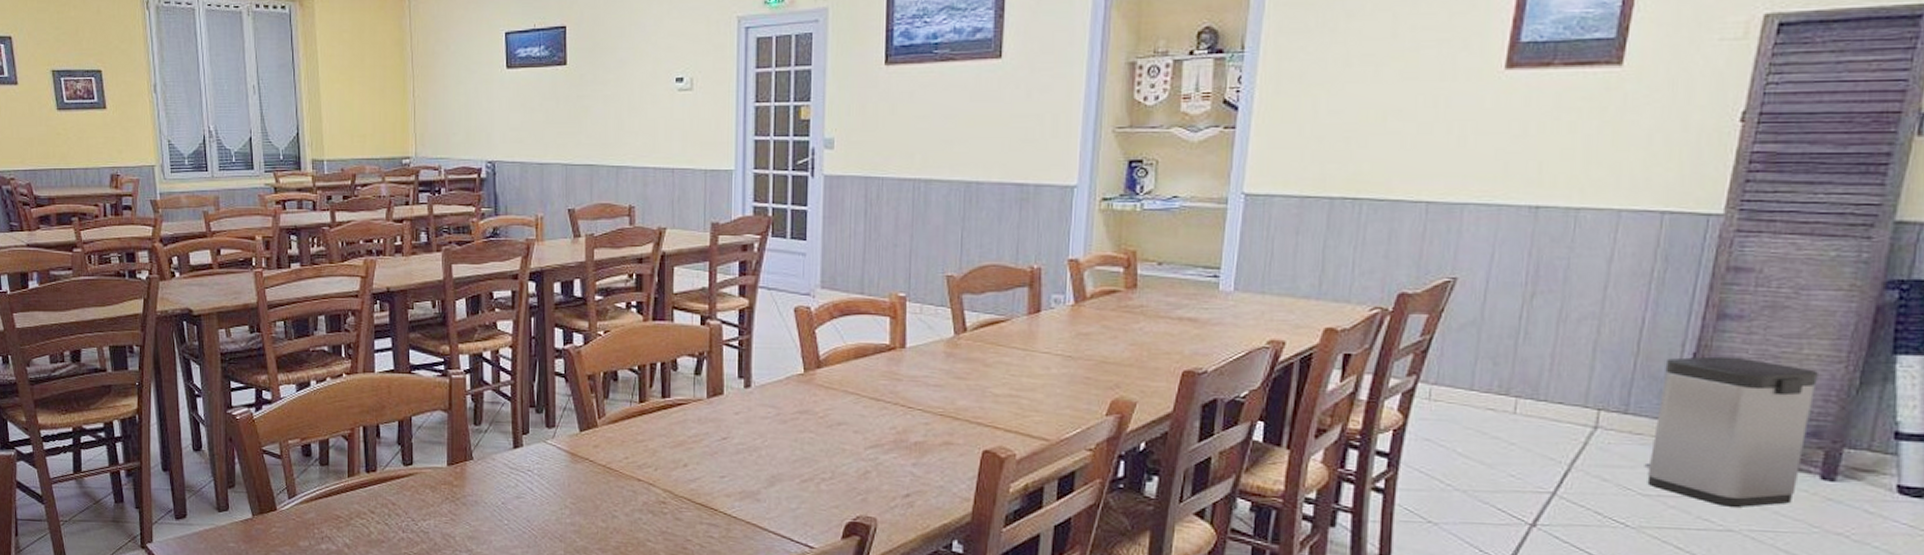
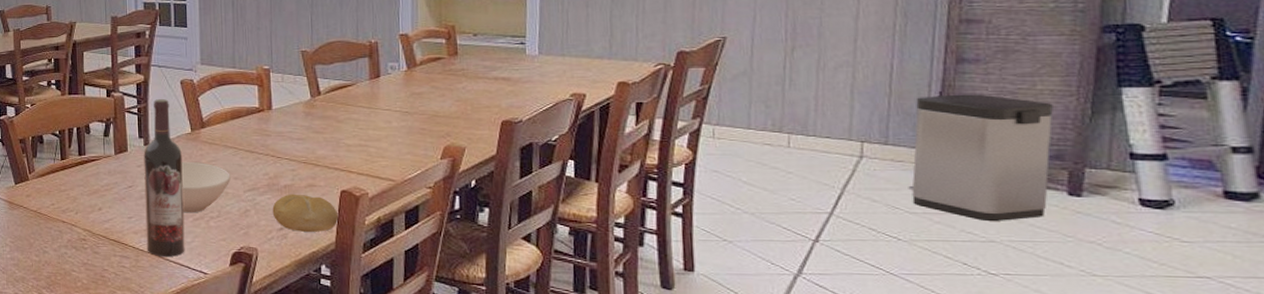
wine bottle: none [741,330,791,526] -> present [143,99,185,257]
bowl: none [741,409,849,474] -> present [143,161,231,213]
bread roll: none [898,452,978,501] -> present [272,194,339,232]

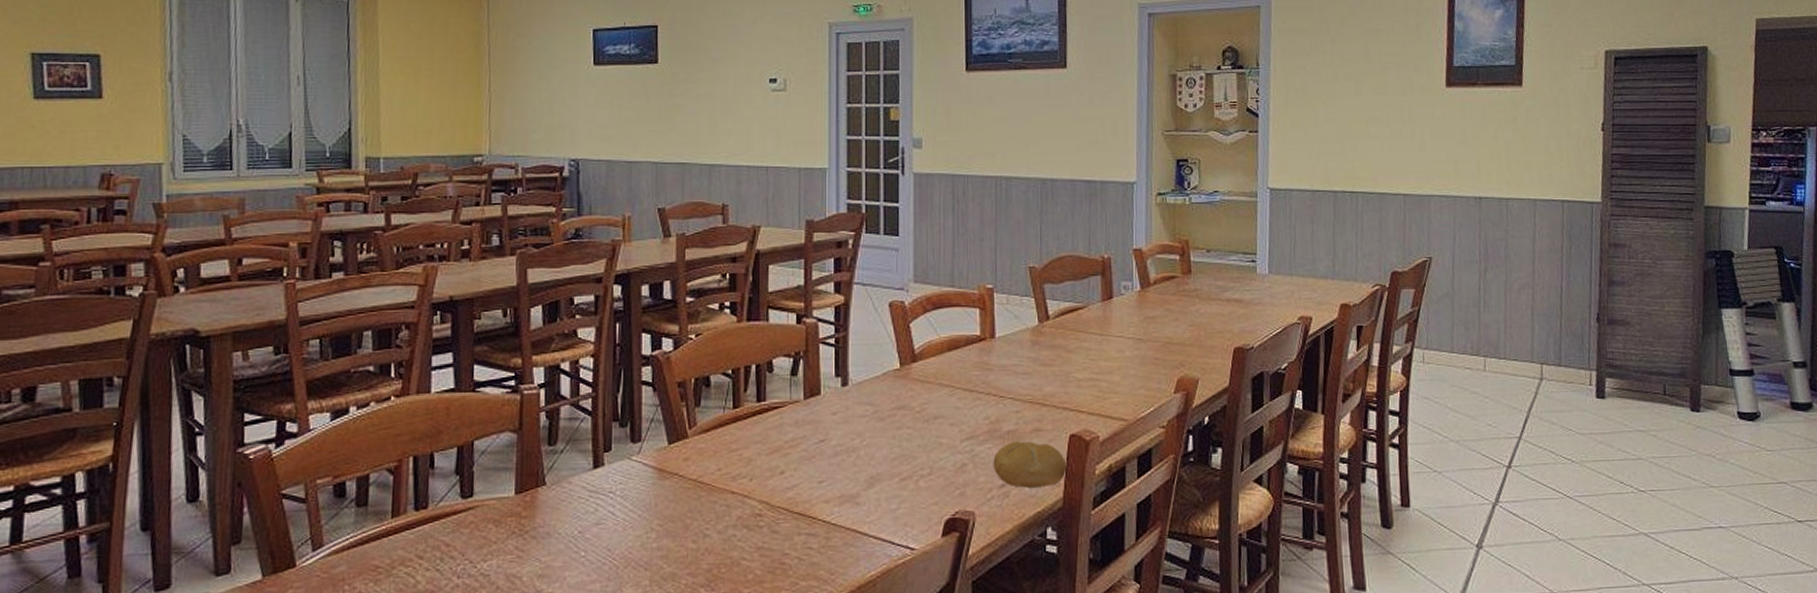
wine bottle: present [143,99,185,257] -> none [840,326,888,530]
bowl: present [143,161,231,213] -> none [839,405,946,472]
pedal bin: present [908,94,1053,221] -> none [1577,315,1677,439]

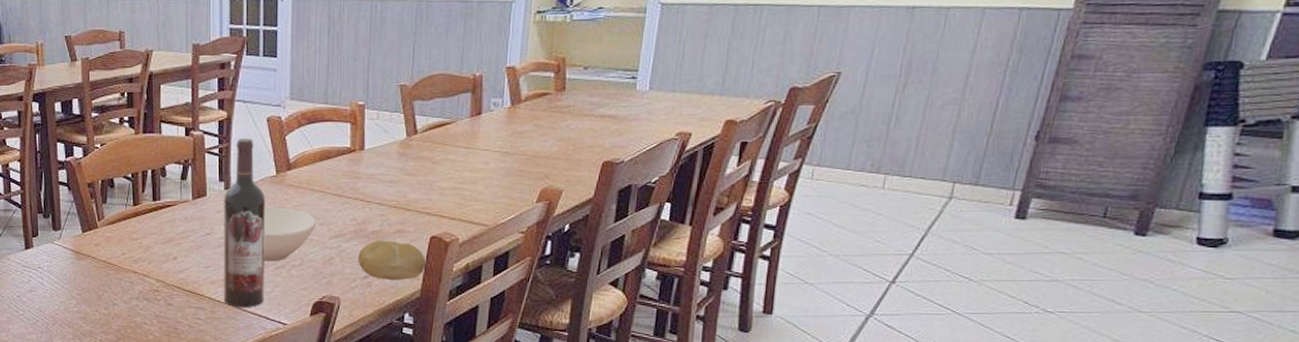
bowl: none [839,405,946,472] -> present [222,206,316,262]
wine bottle: none [840,326,888,530] -> present [224,138,265,307]

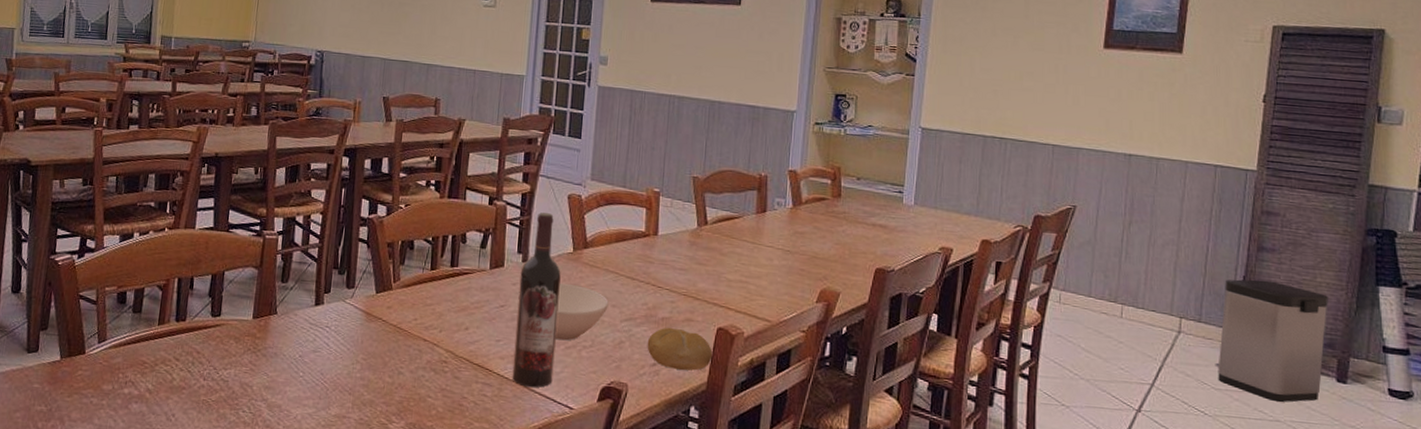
pedal bin: none [988,133,1141,261] -> present [1215,279,1328,402]

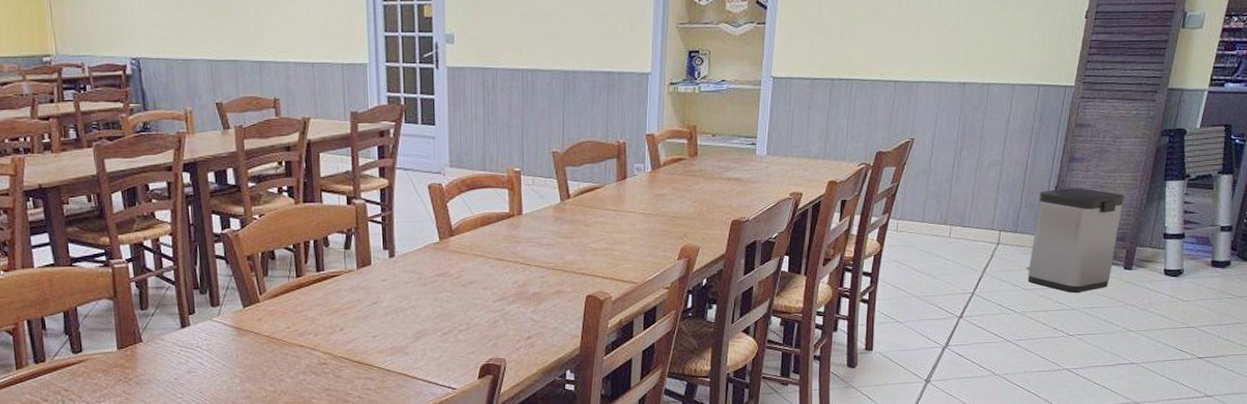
wine bottle: present [512,212,561,387] -> none [389,206,433,375]
bowl: present [517,283,609,341] -> none [388,272,480,328]
bread roll: present [647,327,713,371] -> none [521,301,584,339]

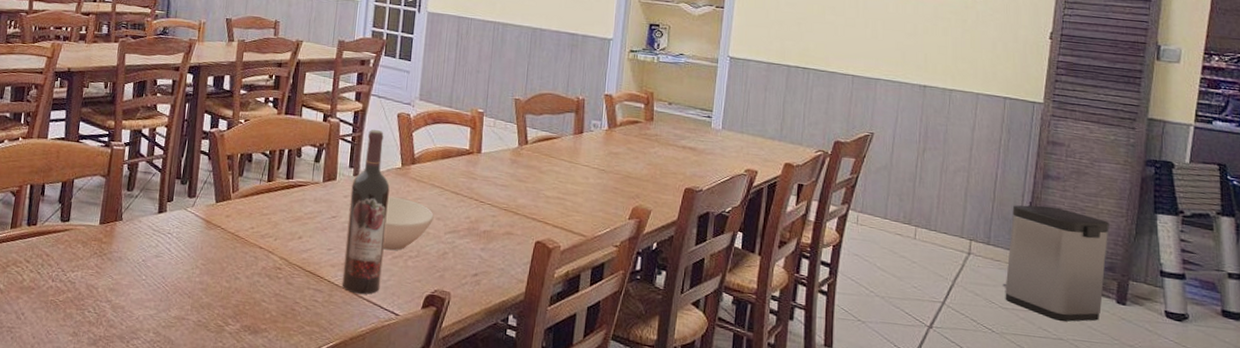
bowl: none [388,272,480,328] -> present [348,196,434,251]
wine bottle: none [389,206,433,375] -> present [342,129,390,294]

